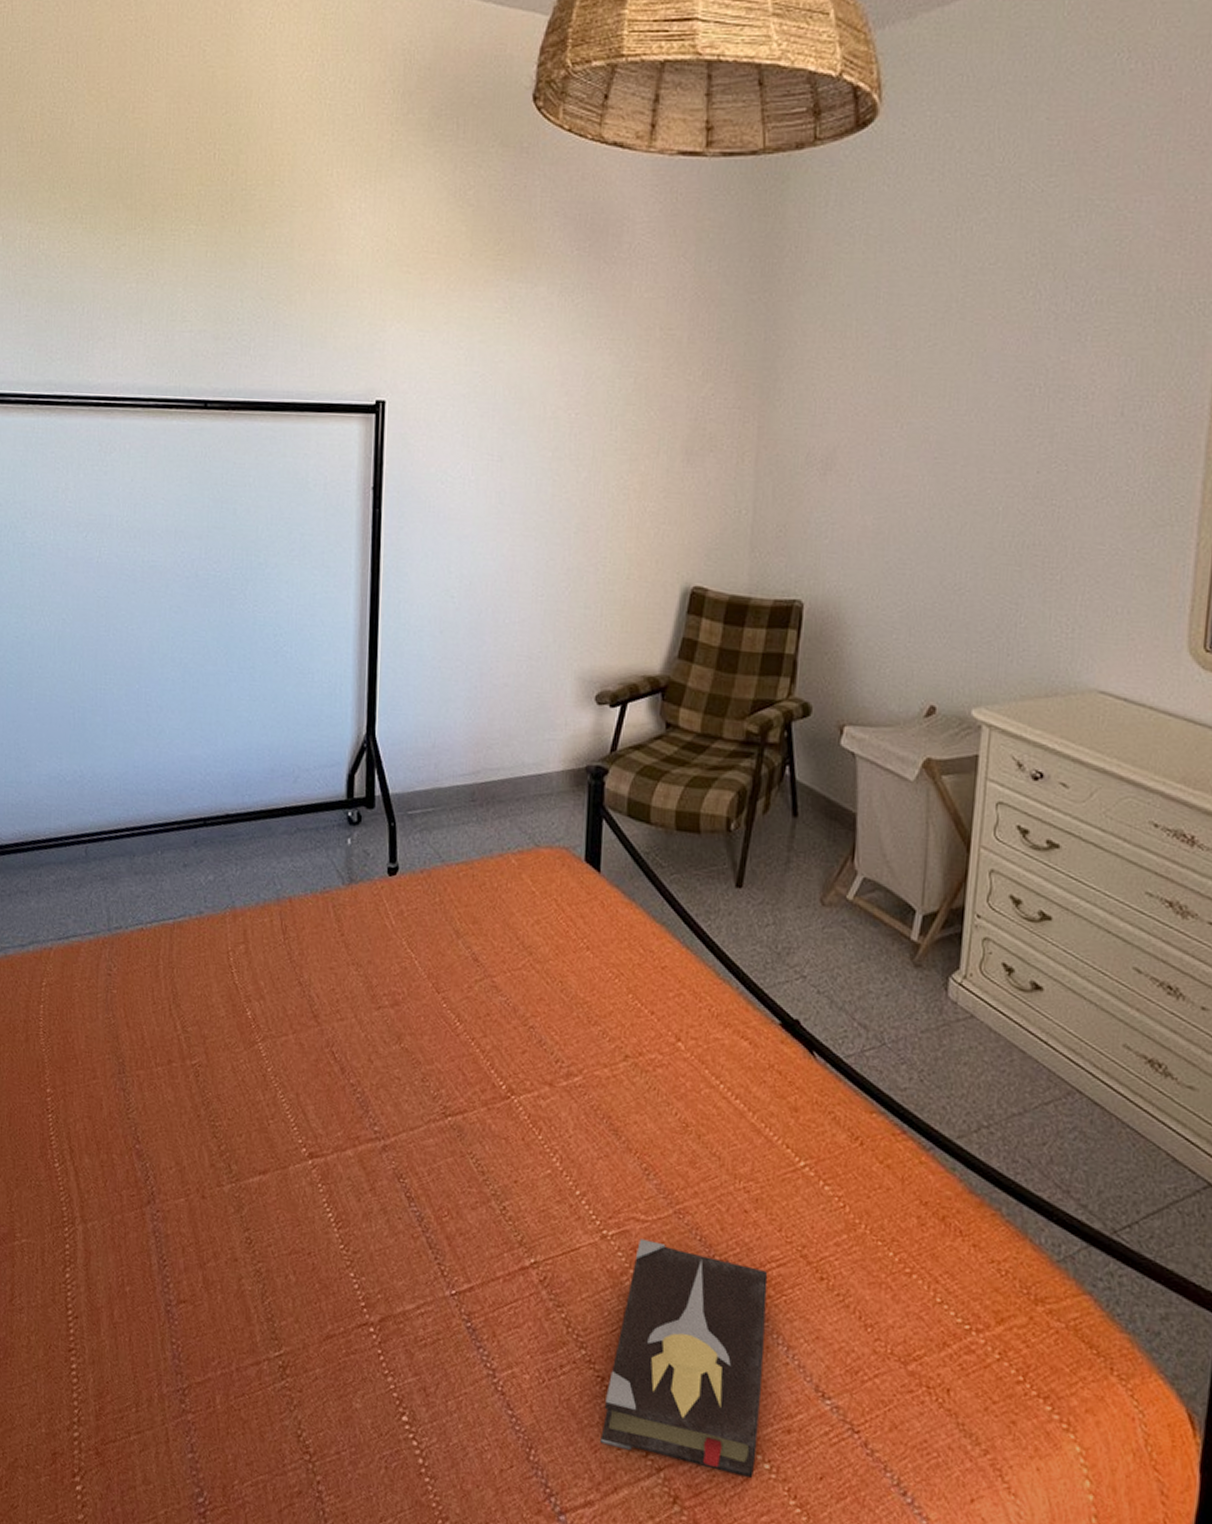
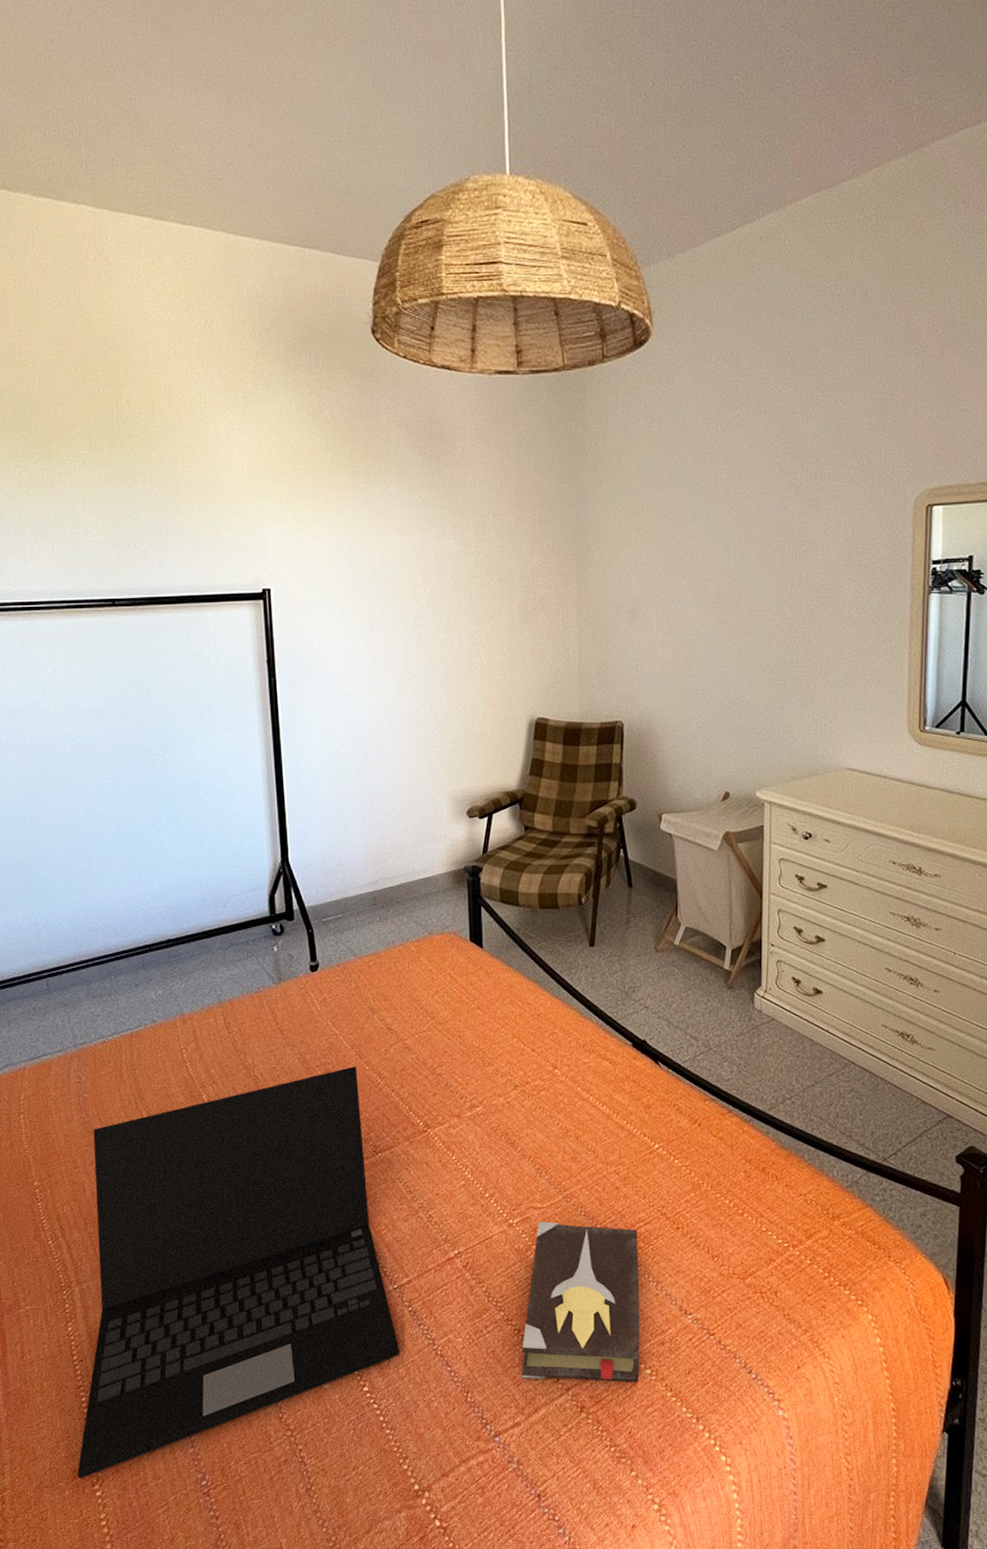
laptop: none [58,1001,452,1465] -> present [77,1066,400,1479]

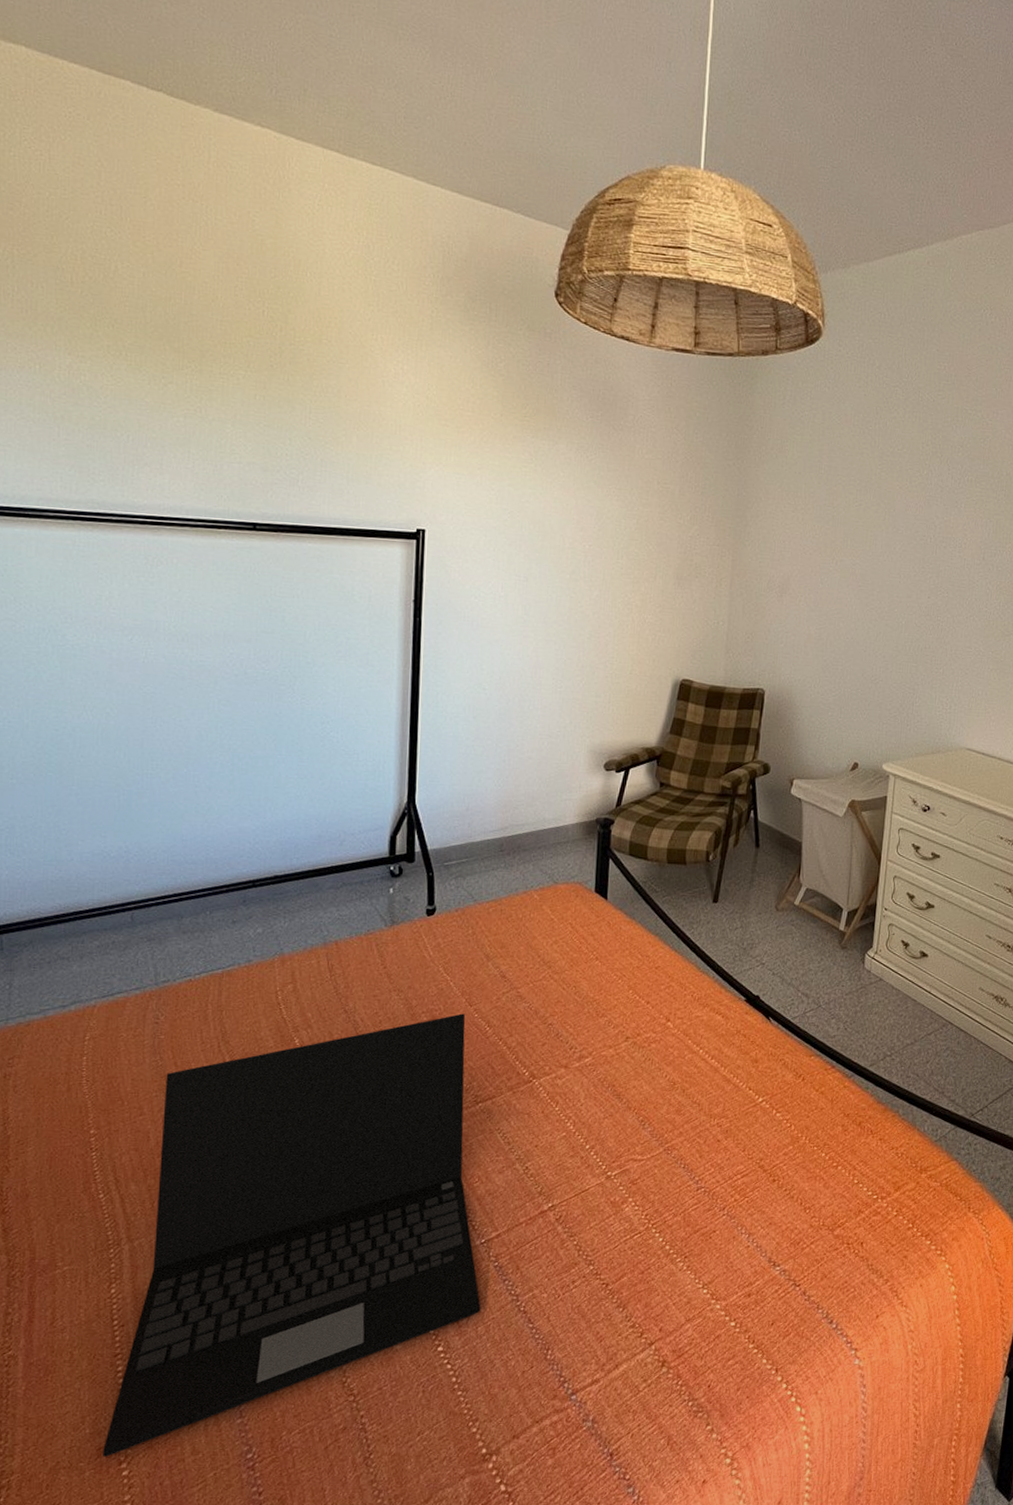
hardback book: present [521,1221,640,1382] -> none [605,1174,735,1335]

